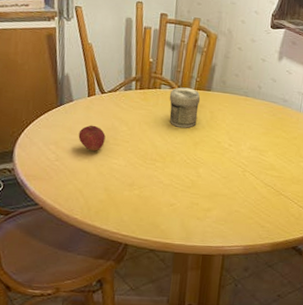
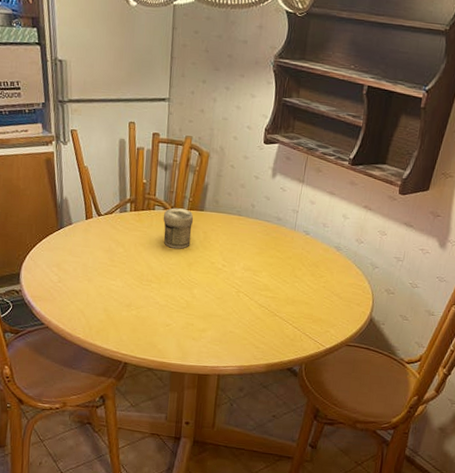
fruit: present [78,125,106,151] -> none [78,247,103,273]

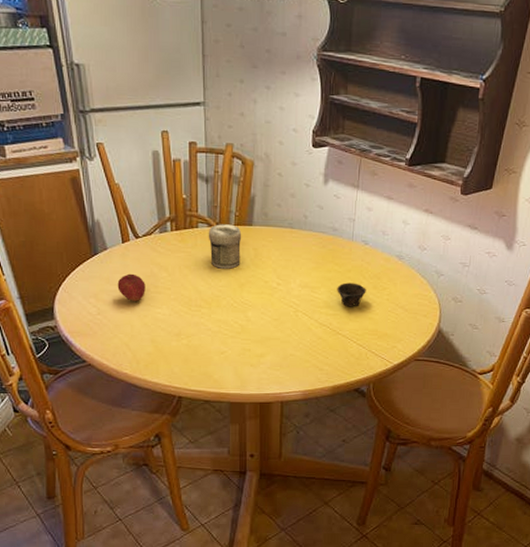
fruit: none [78,247,103,273] -> present [117,273,146,301]
cup: none [277,268,305,292] -> present [337,282,366,307]

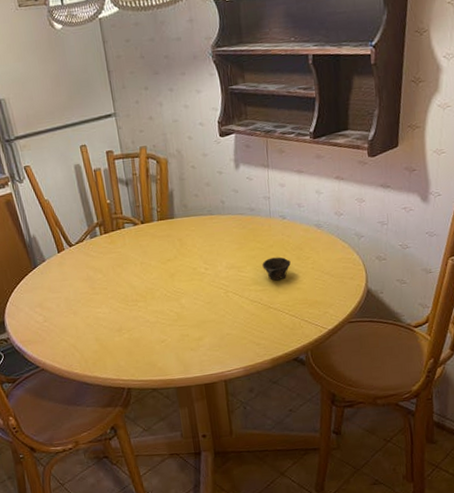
fruit: present [117,273,146,301] -> none [58,279,85,305]
jar: present [208,224,242,269] -> none [134,220,168,263]

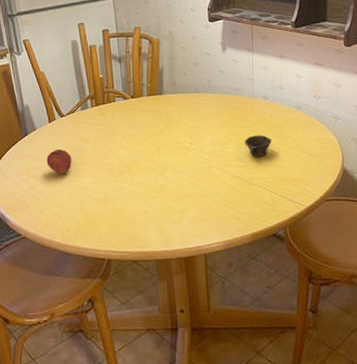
fruit: none [58,279,85,305] -> present [46,149,72,174]

